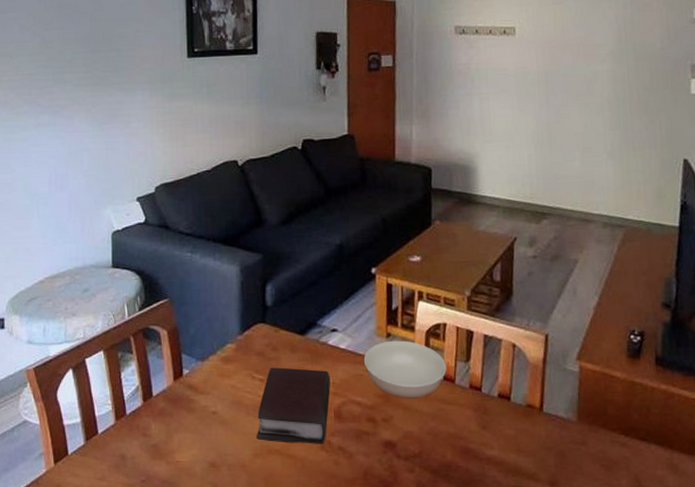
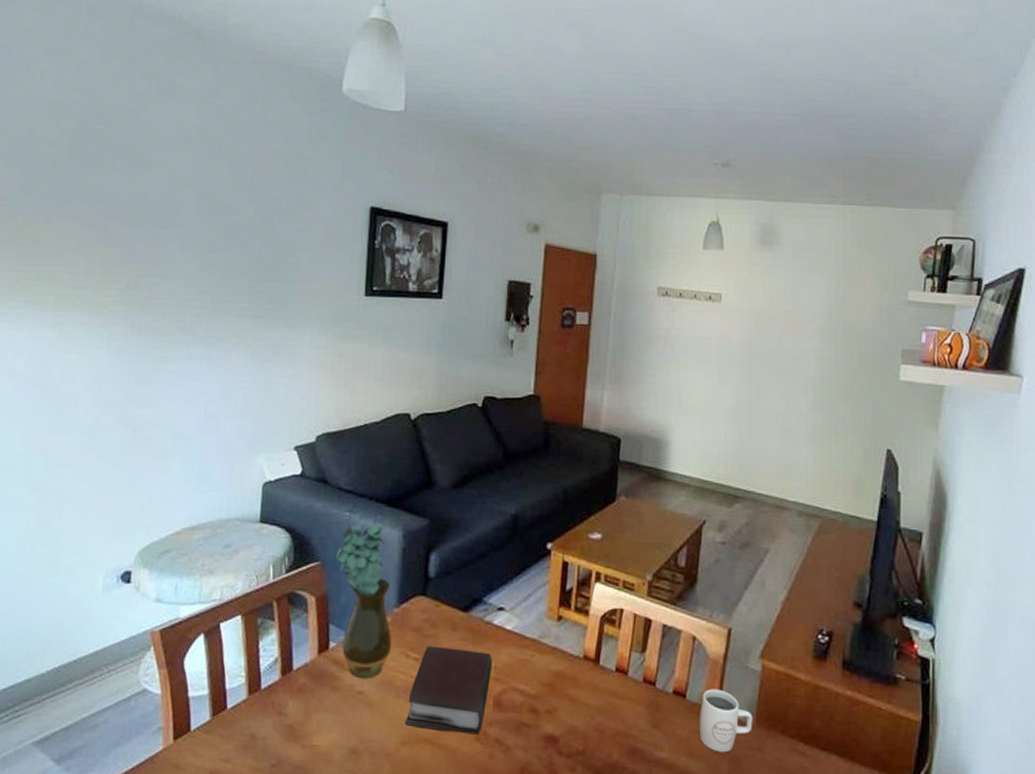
vase: none [182,258,239,401] -> present [336,519,392,679]
bowl: present [363,340,447,399] -> none [530,624,620,690]
mug: none [524,391,575,448] -> present [699,689,753,753]

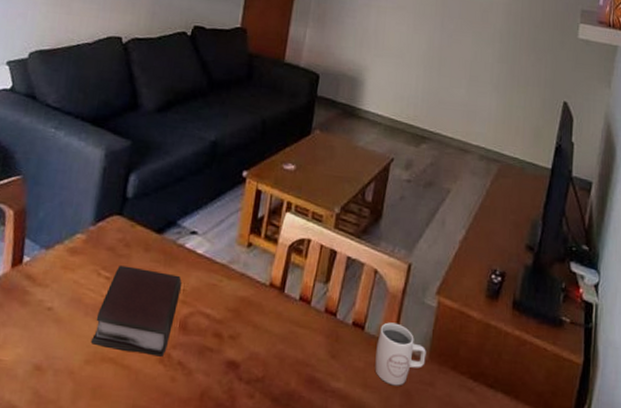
vase: present [336,519,392,679] -> none [35,136,89,295]

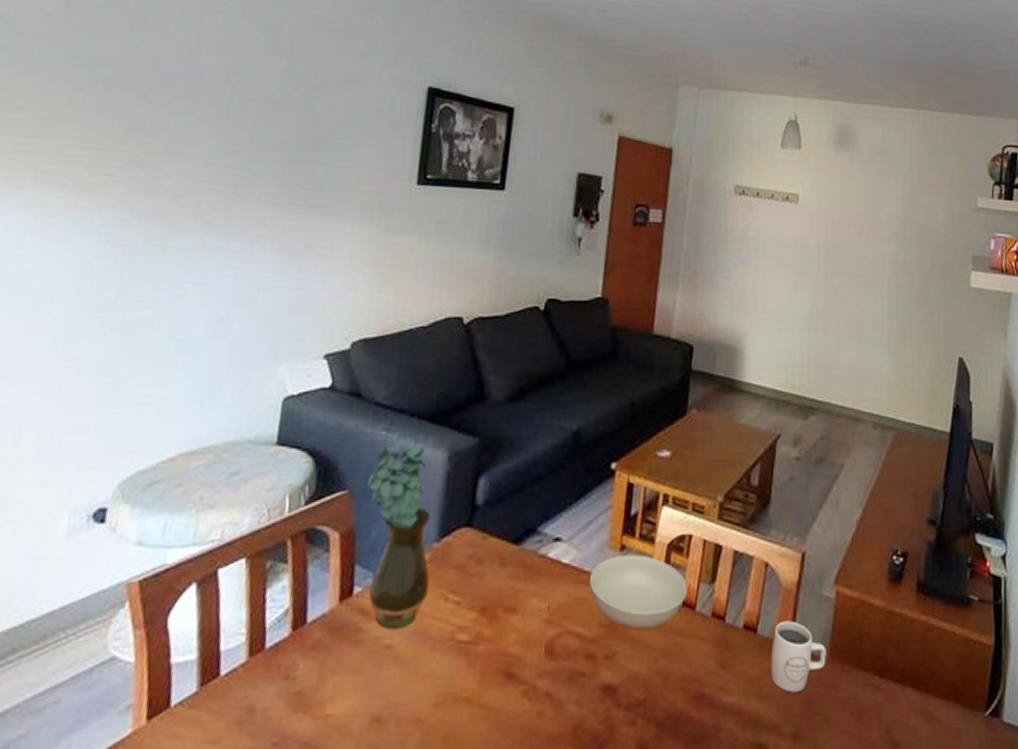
vase: none [35,136,89,295] -> present [368,439,431,630]
bible: present [90,265,182,357] -> none [439,586,546,689]
bowl: none [219,251,305,317] -> present [589,554,687,630]

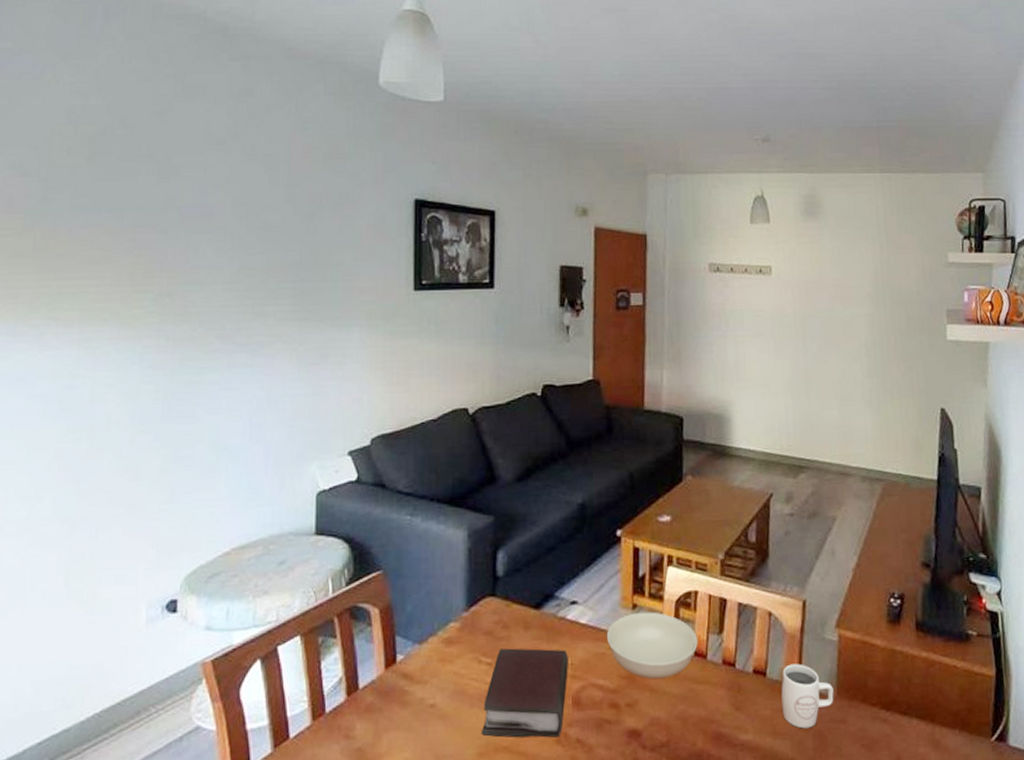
vase: present [368,439,431,630] -> none [399,521,463,691]
bible: none [439,586,546,689] -> present [481,648,569,738]

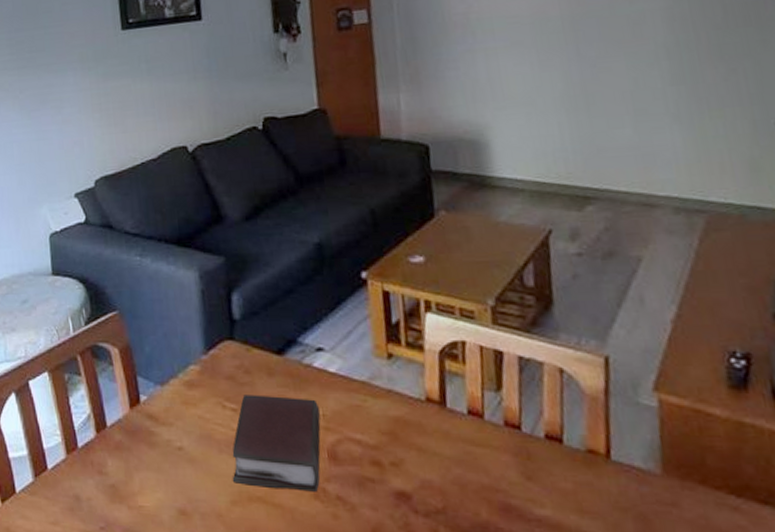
bowl: present [606,612,698,680] -> none [359,362,471,438]
mug: present [781,663,834,729] -> none [584,431,659,509]

